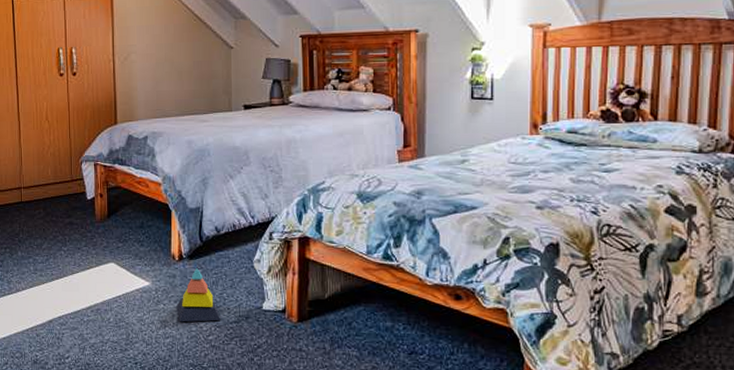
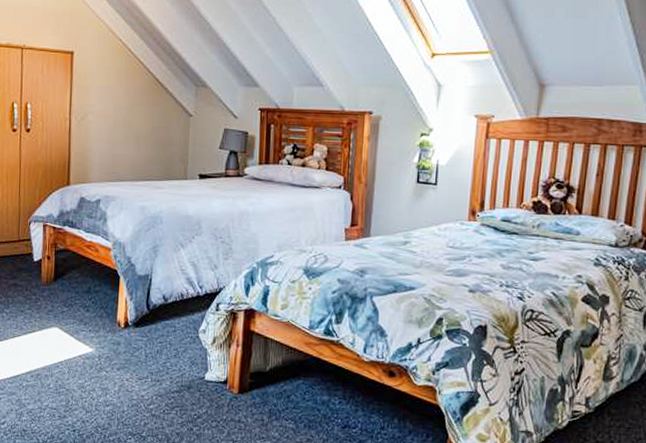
stacking toy: present [176,268,221,322] -> none [119,336,163,391]

